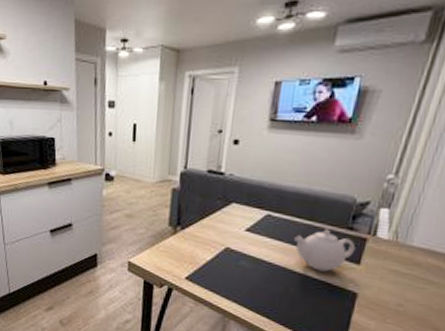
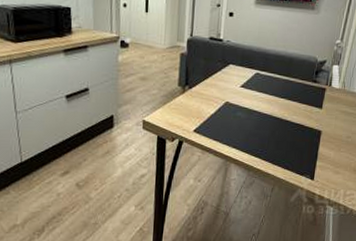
teapot: present [294,229,356,272] -> none [277,82,319,116]

